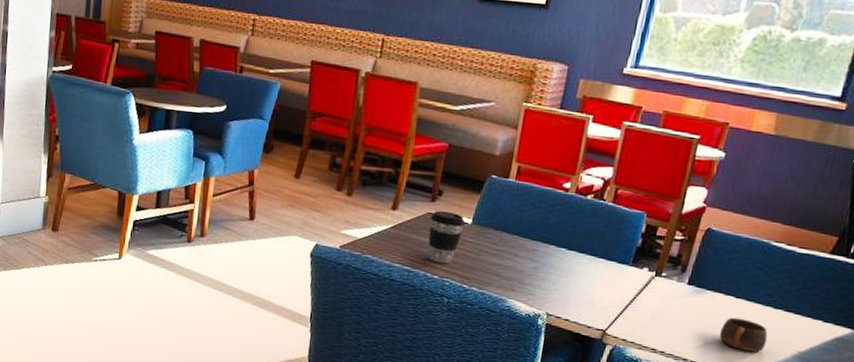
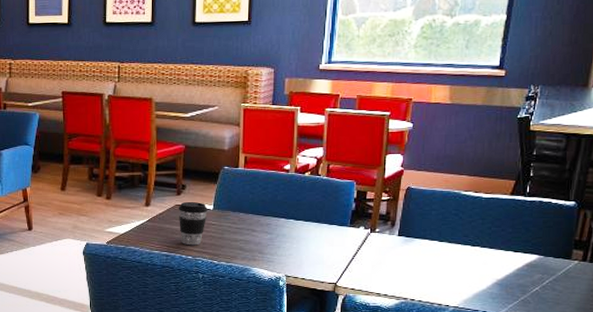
cup: present [719,317,768,352] -> none [430,258,470,285]

